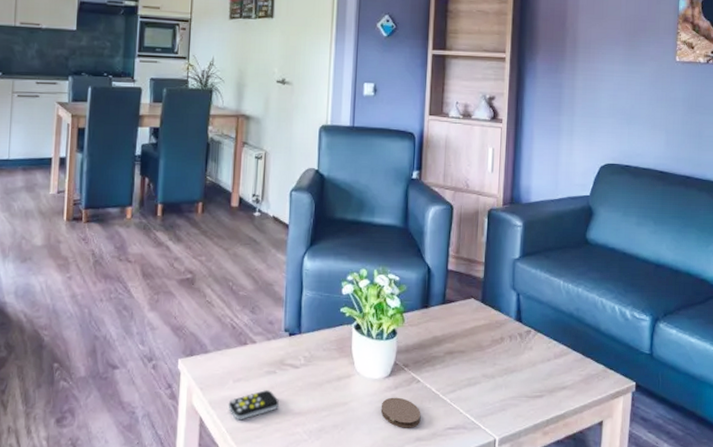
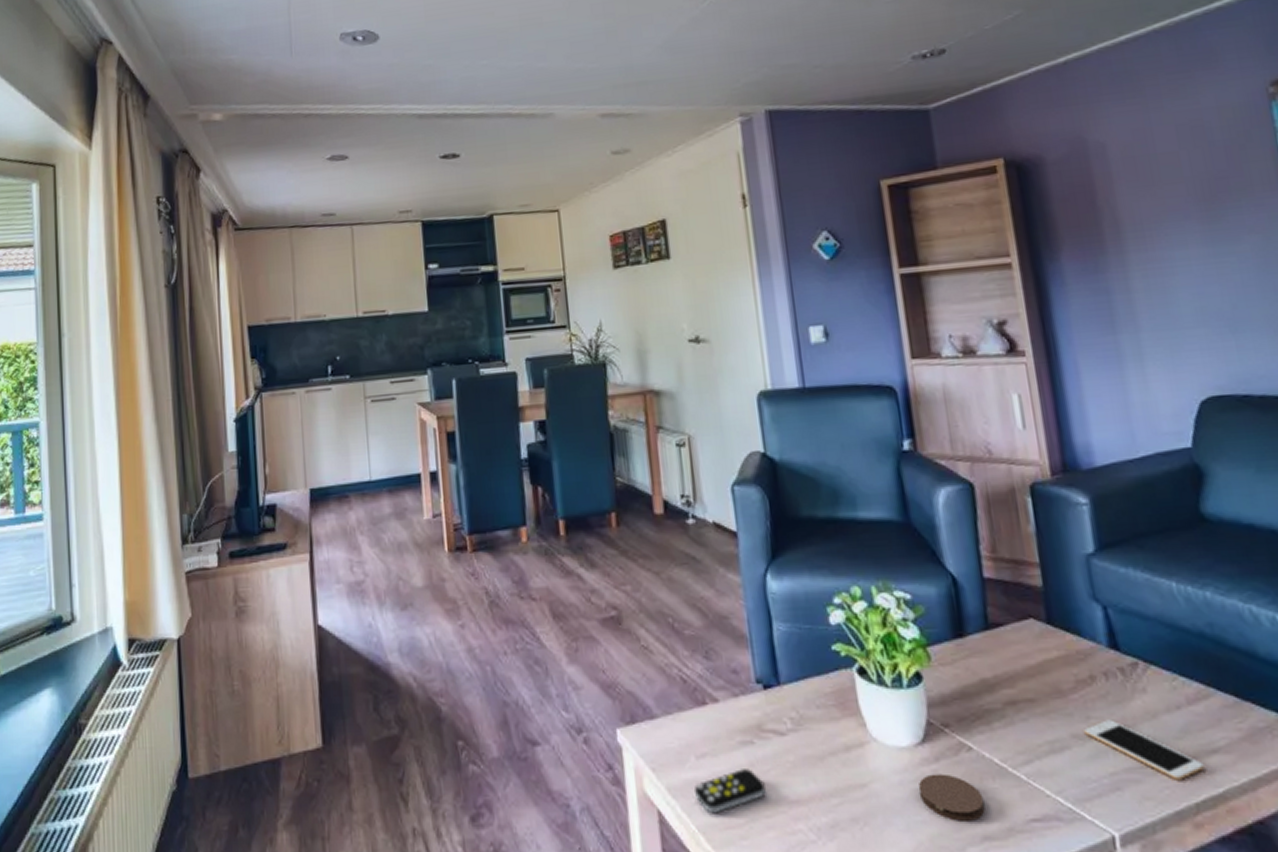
cell phone: none [491,366,556,405] -> present [1084,719,1205,780]

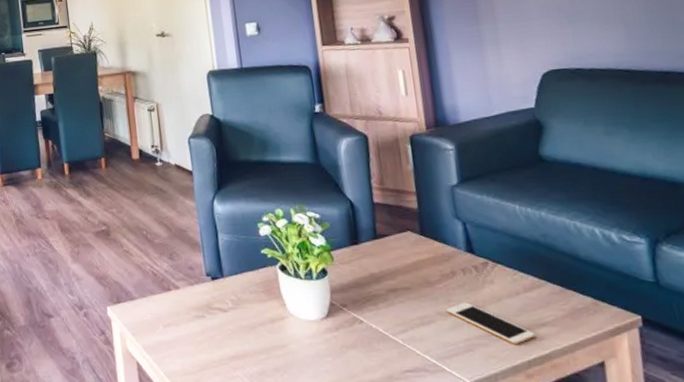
remote control: present [694,769,766,814] -> none [163,334,213,365]
coaster: present [919,773,985,821] -> none [324,339,372,371]

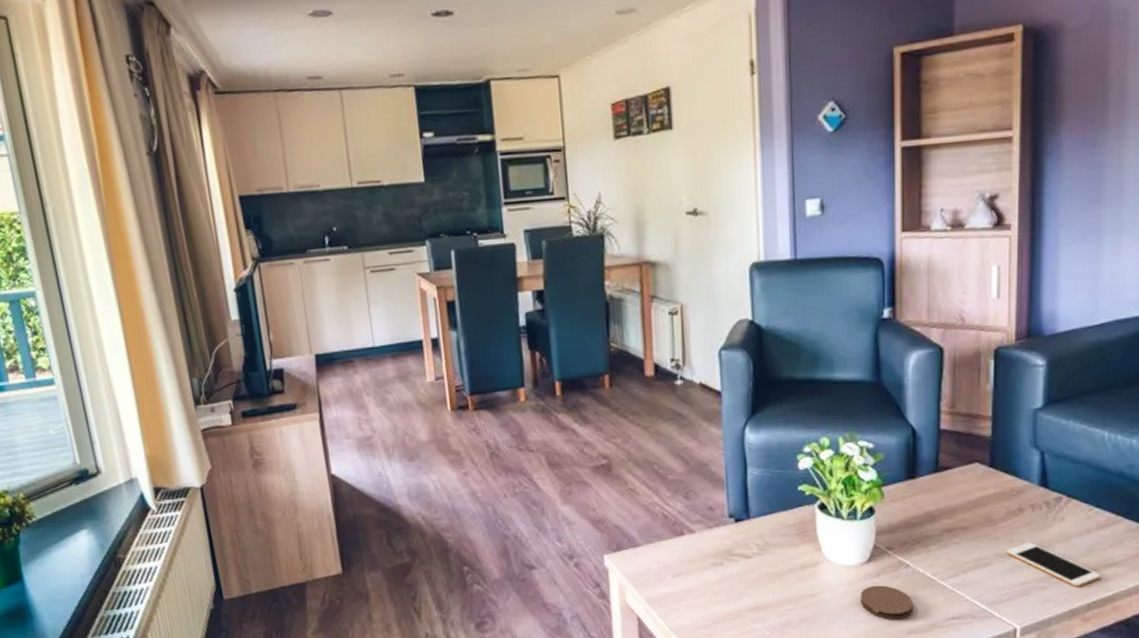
coaster: none [324,339,372,371] -> present [861,585,913,620]

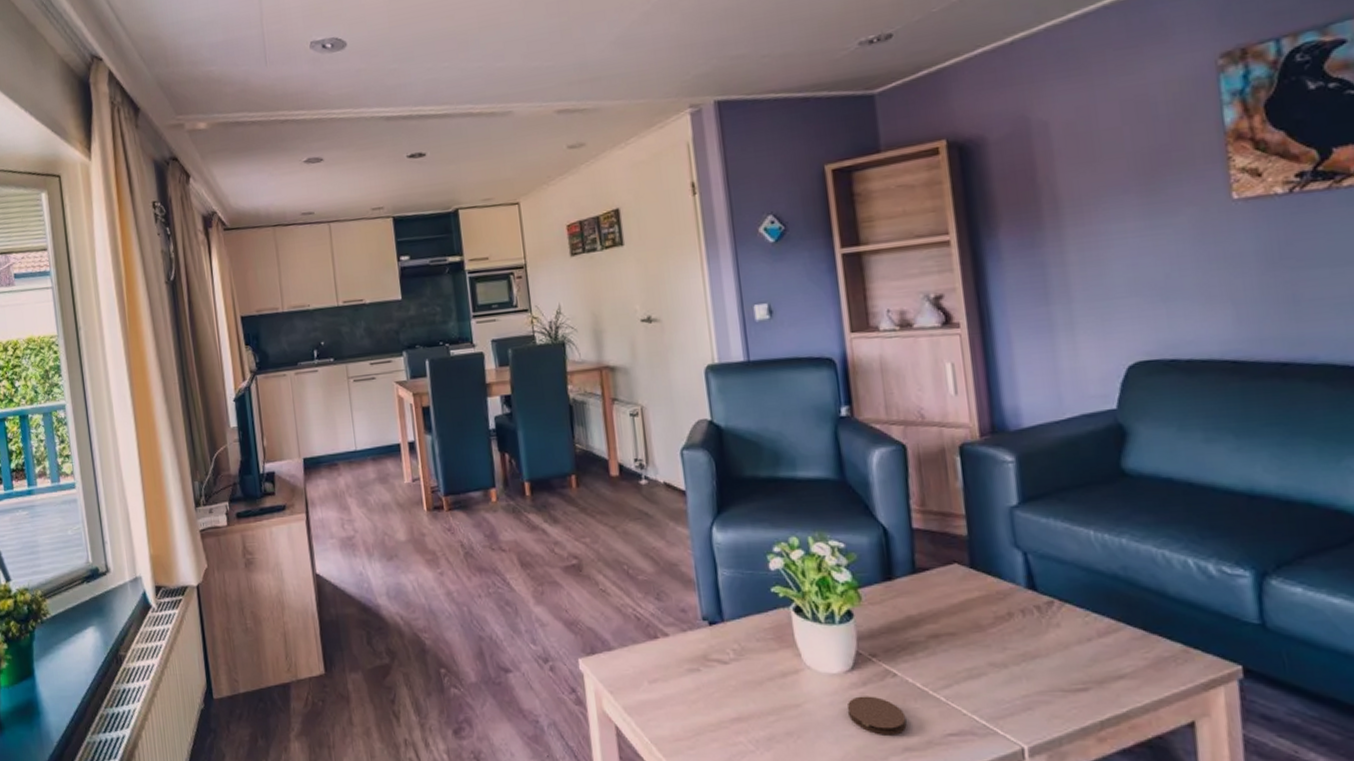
cell phone: present [1006,542,1101,587] -> none [1000,650,1111,701]

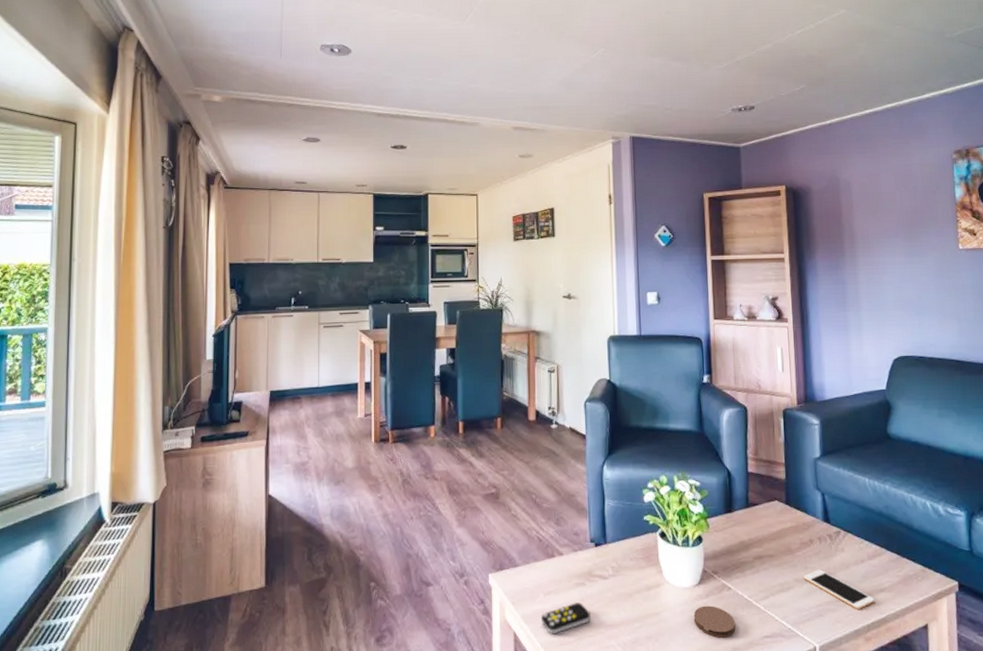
remote control: none [647,692,710,729] -> present [541,602,590,635]
cell phone: none [1000,650,1111,701] -> present [803,569,875,609]

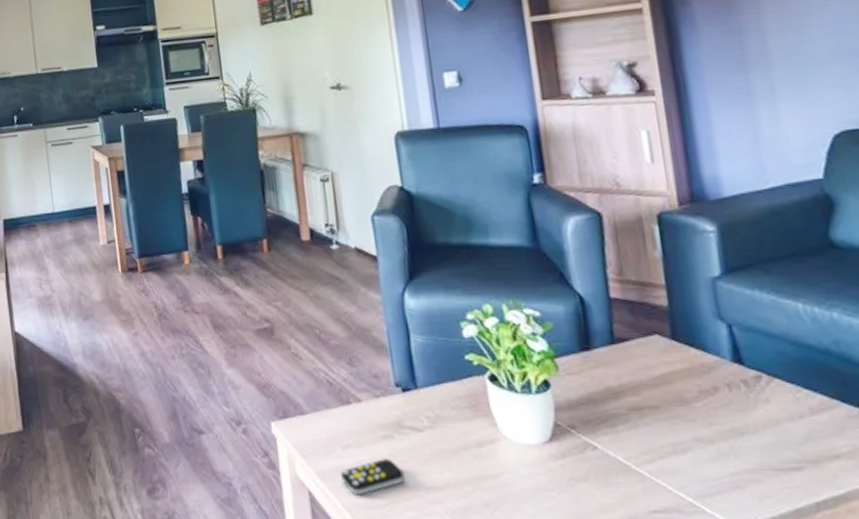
coaster: present [694,605,736,638] -> none [546,468,609,510]
cell phone: present [803,569,875,609] -> none [706,426,826,481]

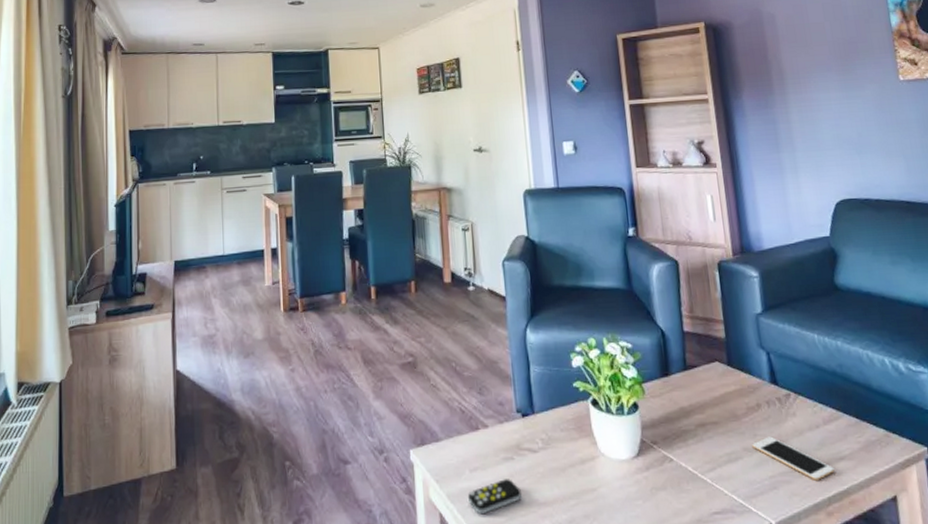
cell phone: none [706,426,826,481] -> present [752,436,835,480]

